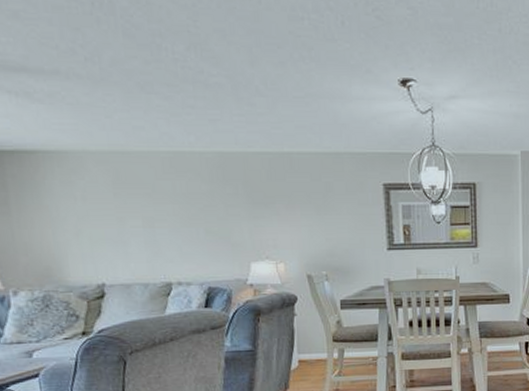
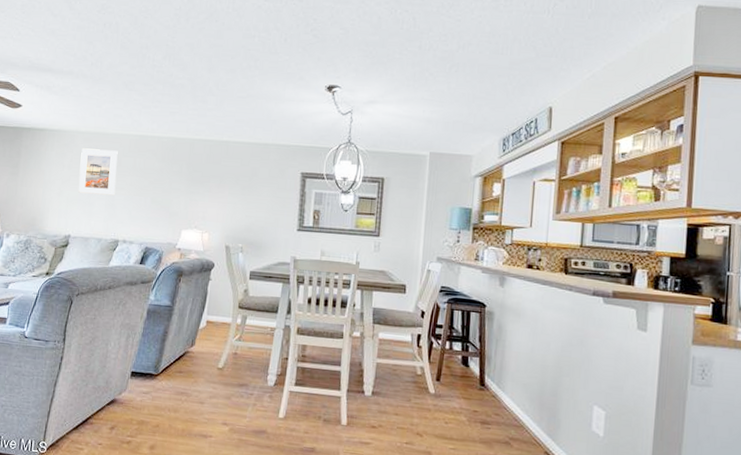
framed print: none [96,173,155,230] -> present [78,148,118,196]

